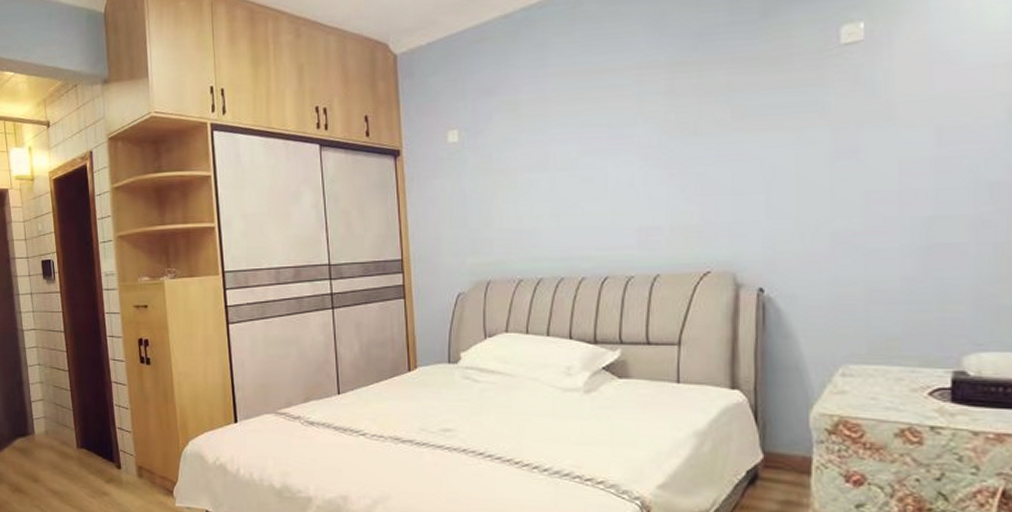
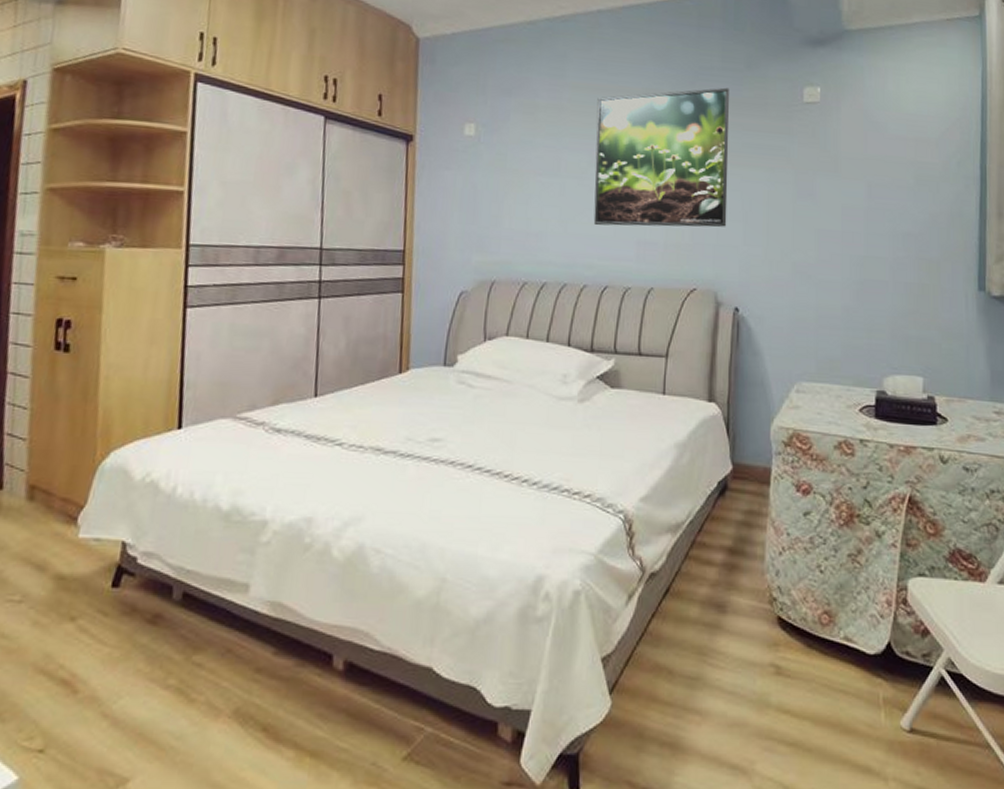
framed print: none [583,44,744,215] -> present [593,87,730,228]

